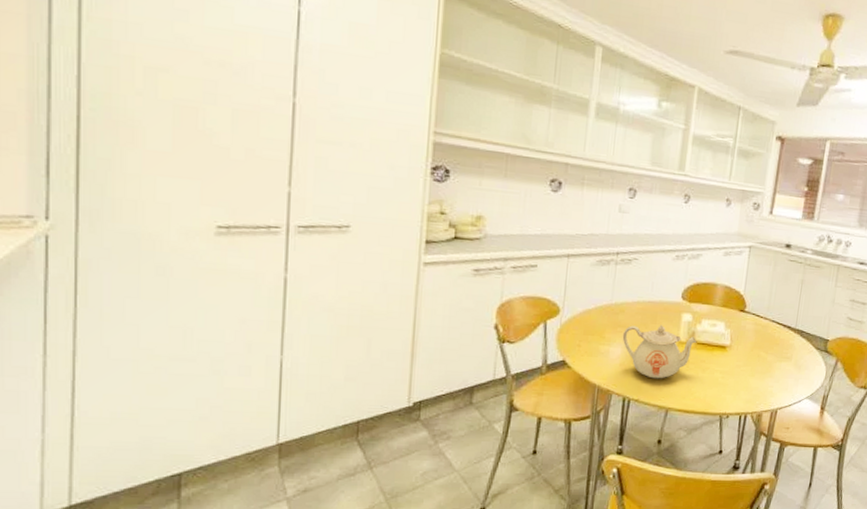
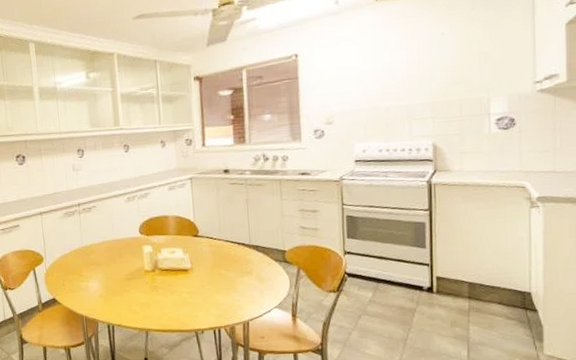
teapot: present [622,325,697,379] -> none [96,258,161,305]

